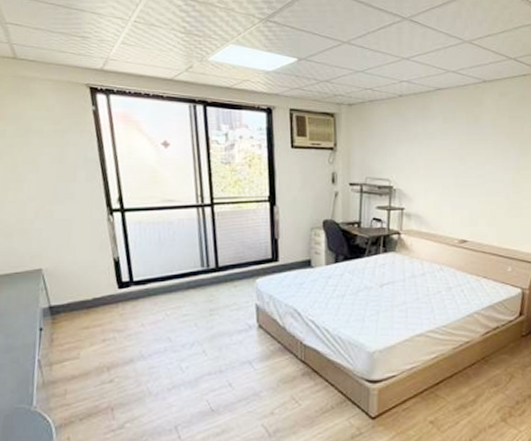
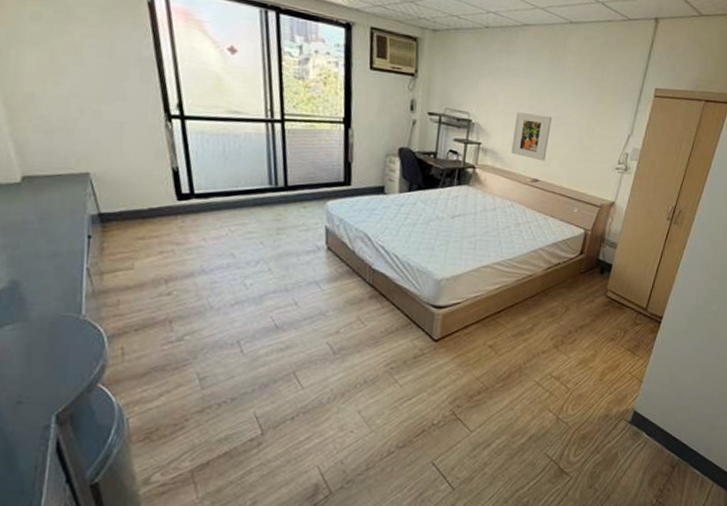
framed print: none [435,174,475,221] -> present [511,112,553,161]

